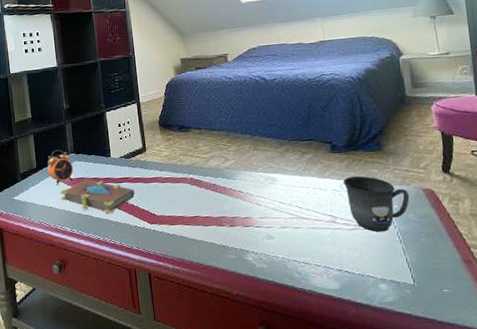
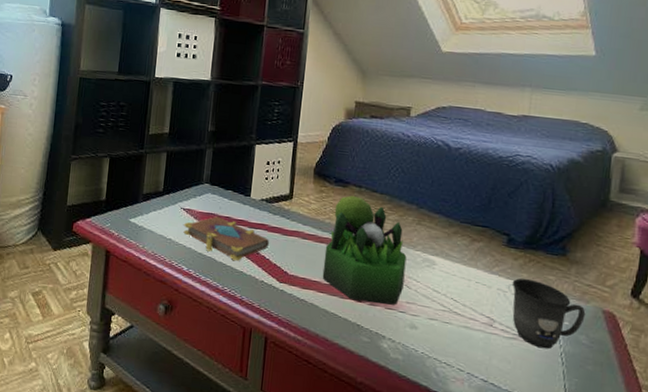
alarm clock: present [47,149,74,186] -> none [174,175,205,217]
plant: none [182,137,255,226] -> present [322,195,407,305]

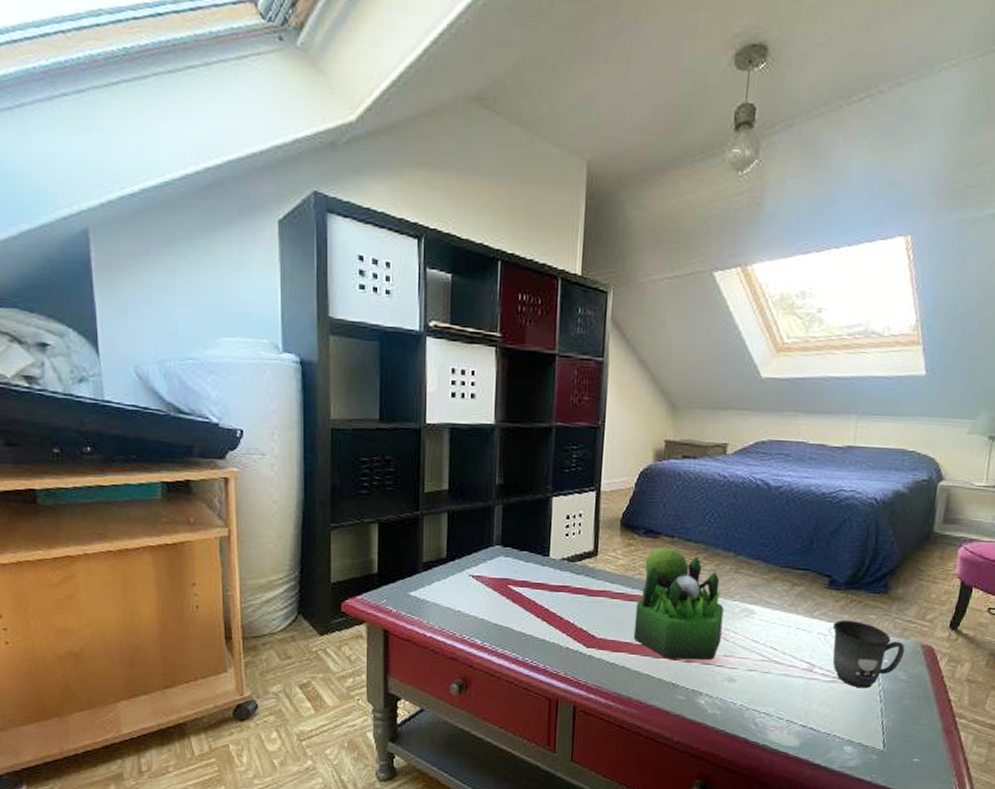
book: present [183,216,270,261] -> none [473,581,574,628]

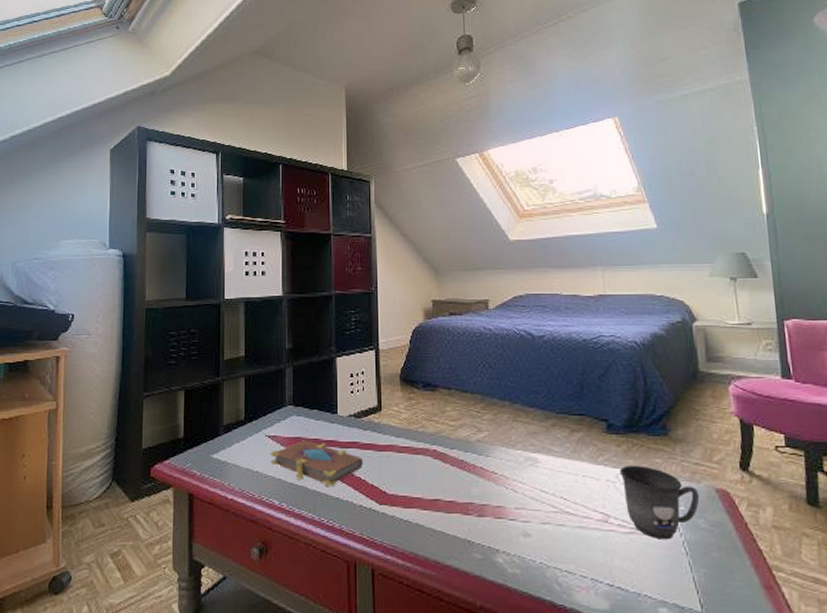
book: none [473,581,574,628] -> present [269,440,364,486]
plant: present [633,547,724,660] -> none [422,400,510,514]

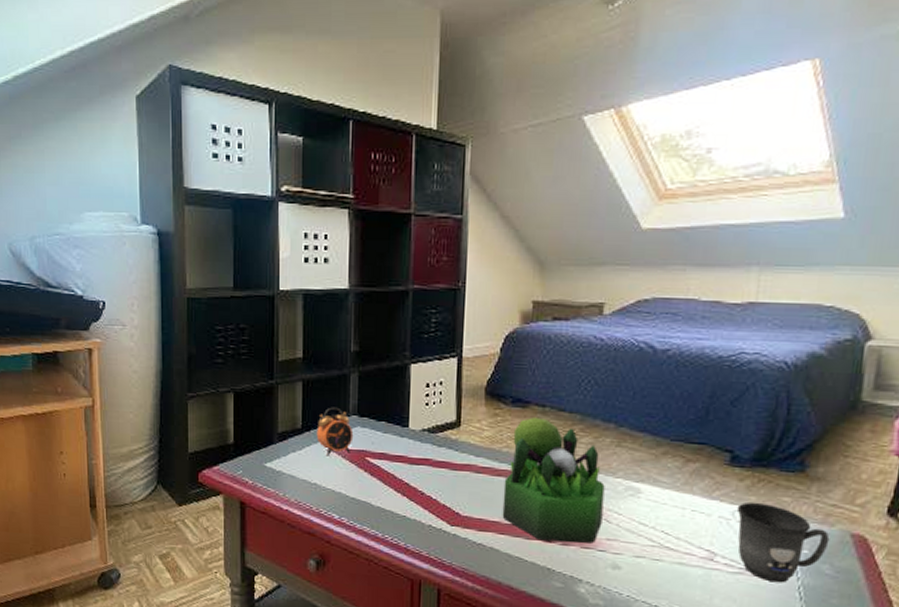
alarm clock: none [257,399,290,445] -> present [316,407,354,457]
book: present [269,440,364,486] -> none [329,453,436,504]
plant: none [422,400,510,514] -> present [502,418,605,544]

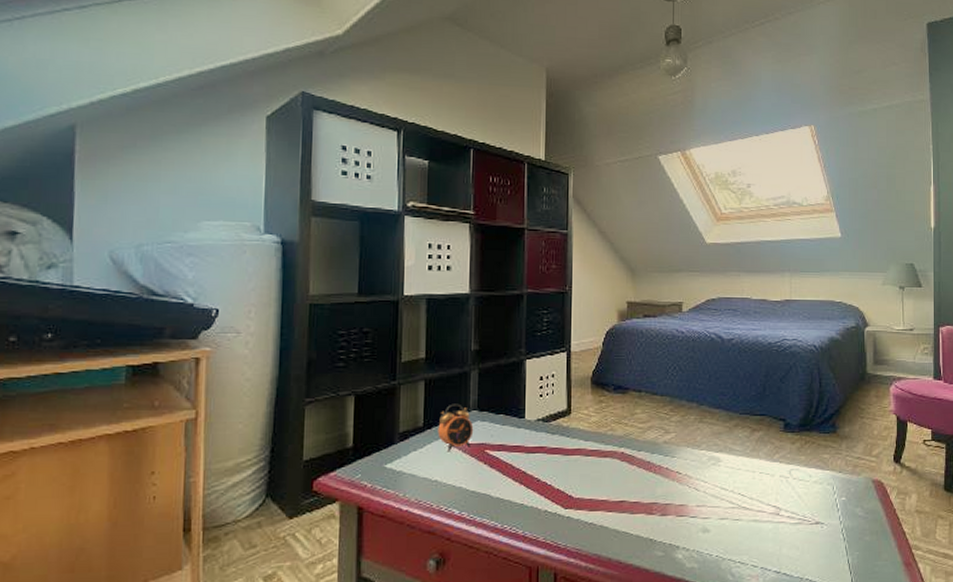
plant: present [502,418,605,544] -> none [609,402,692,514]
mug: present [736,501,830,583] -> none [792,460,859,528]

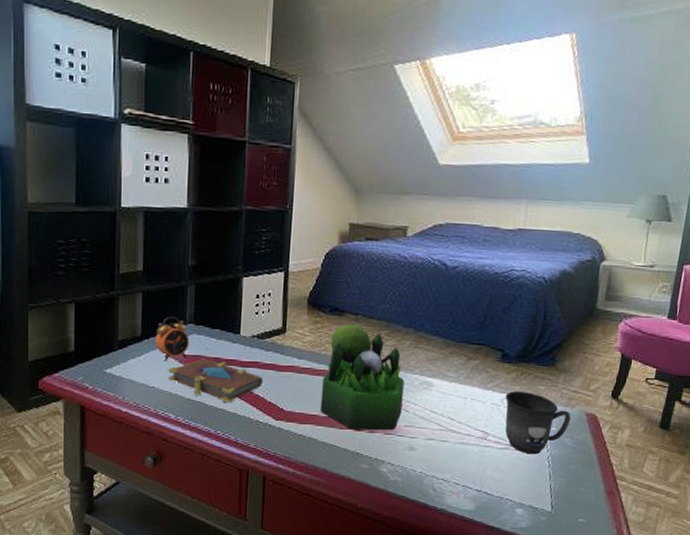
book: none [450,446,551,493] -> present [167,358,264,402]
plant: none [609,402,692,514] -> present [320,324,405,431]
mug: none [792,460,859,528] -> present [505,390,571,455]

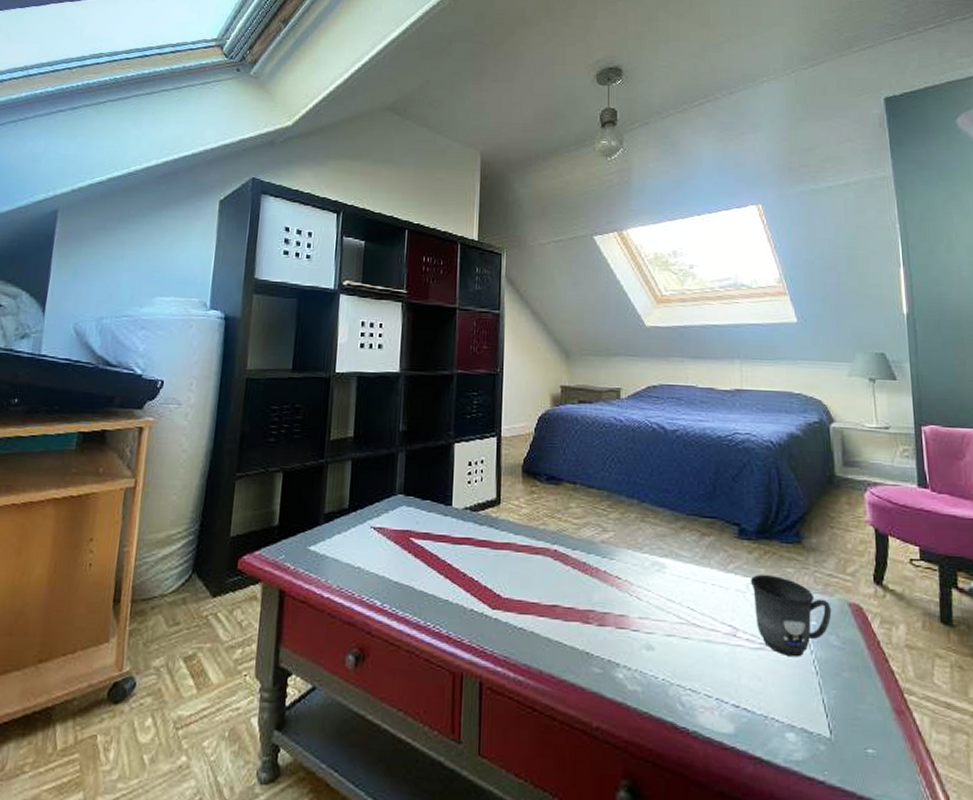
alarm clock: present [155,316,190,362] -> none [362,486,399,538]
book: present [167,358,264,402] -> none [374,533,478,587]
plant: present [320,324,405,431] -> none [541,494,634,624]

